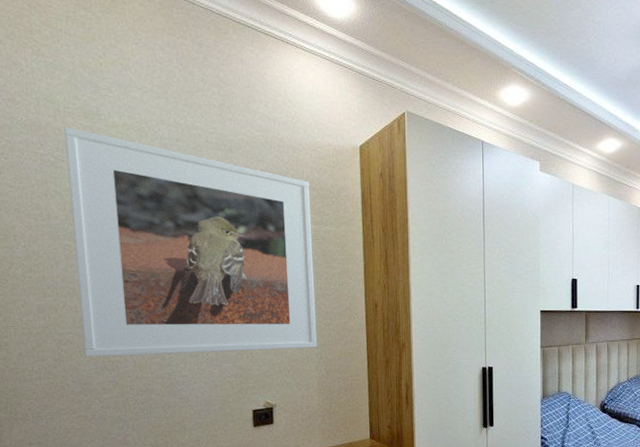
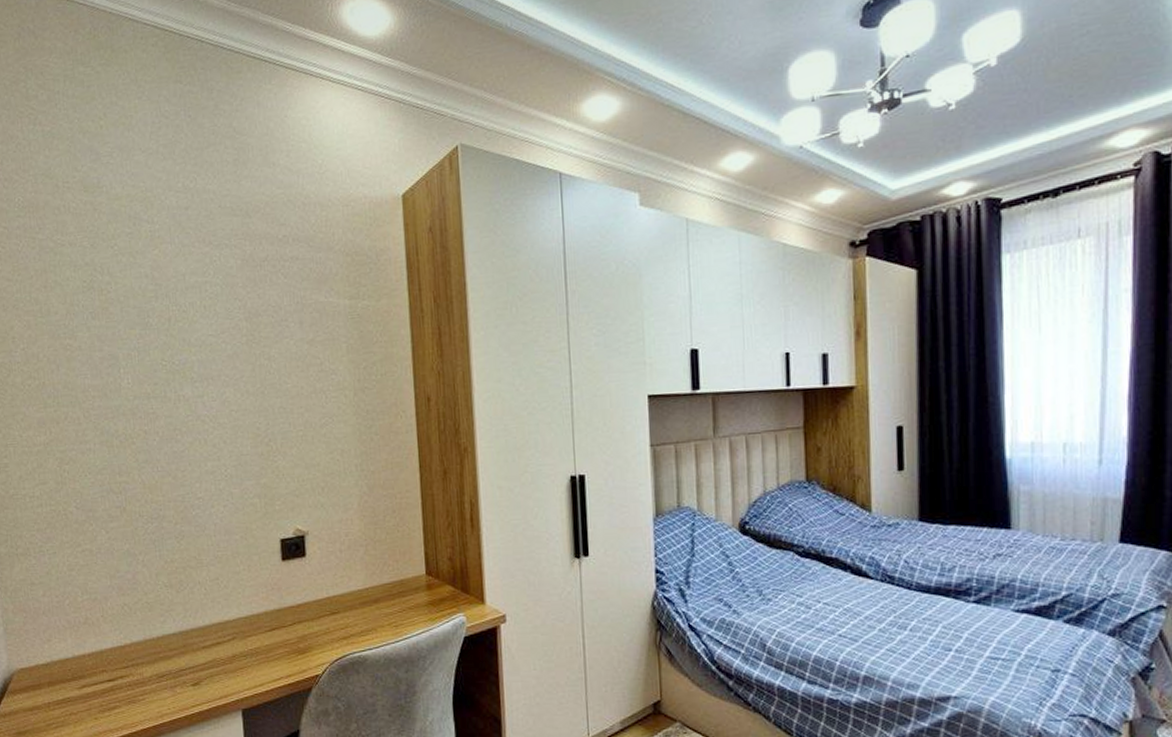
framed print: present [64,126,318,358] -> none [63,204,357,479]

